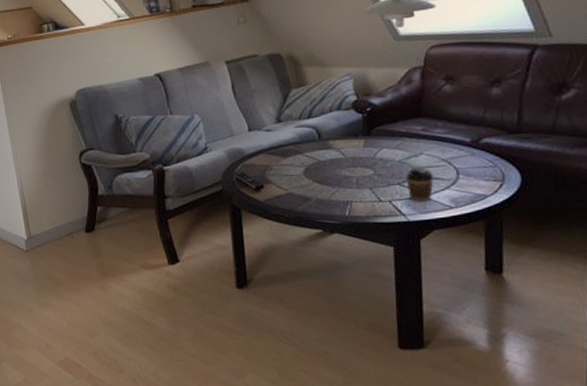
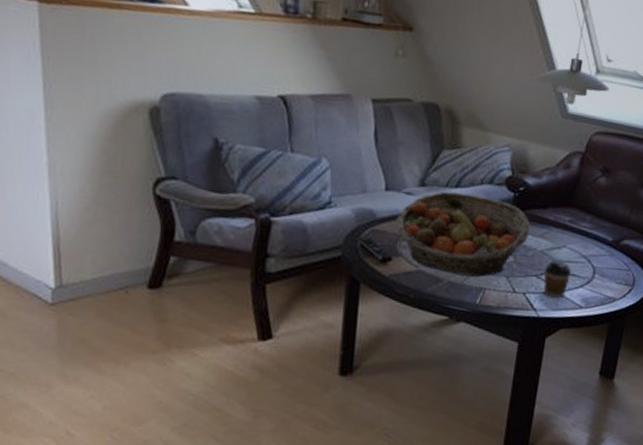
fruit basket: none [262,121,385,193] -> present [396,192,531,277]

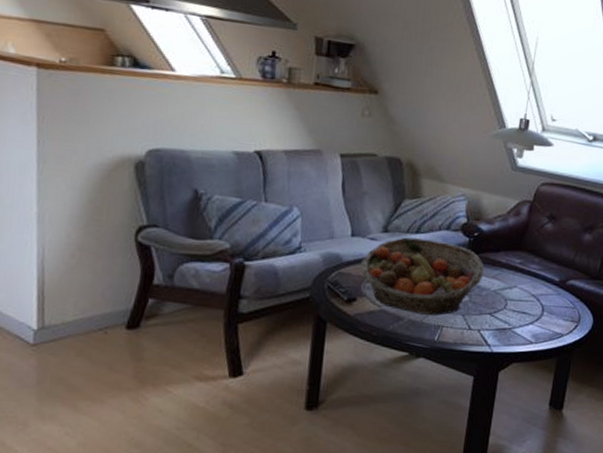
coffee cup: present [543,259,572,298] -> none [496,298,523,334]

